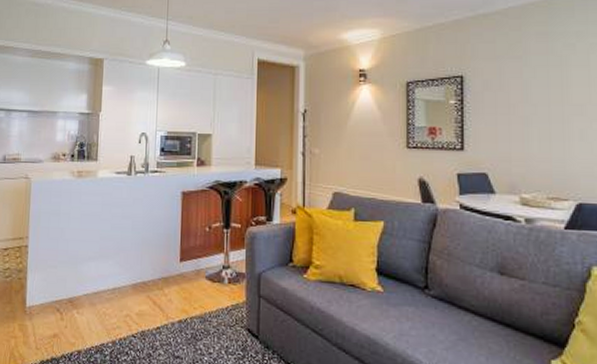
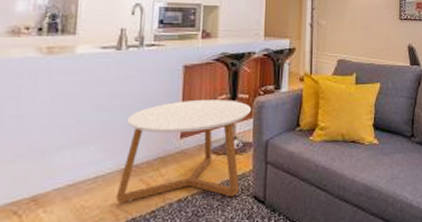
coffee table: none [129,225,243,327] -> present [116,99,251,204]

